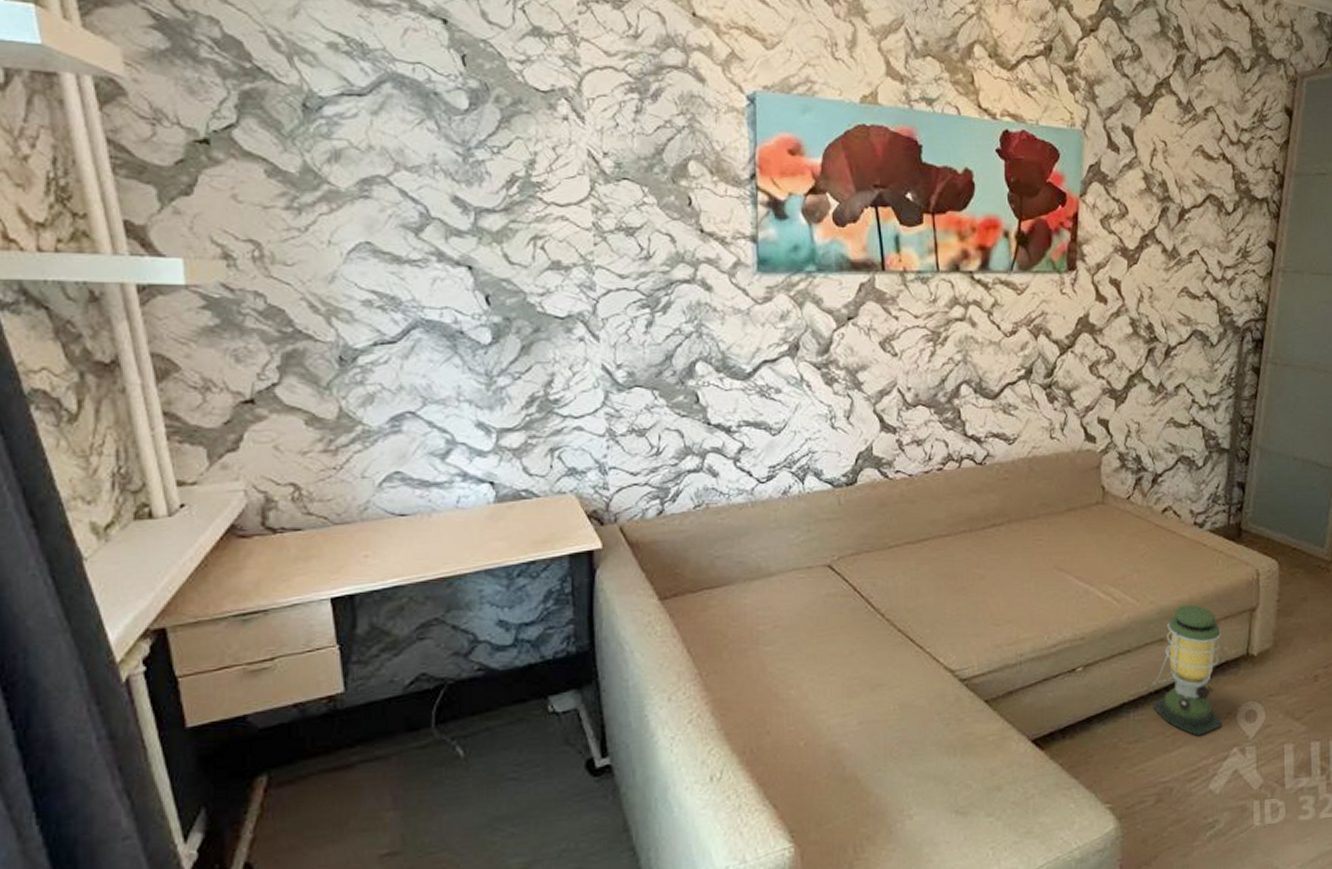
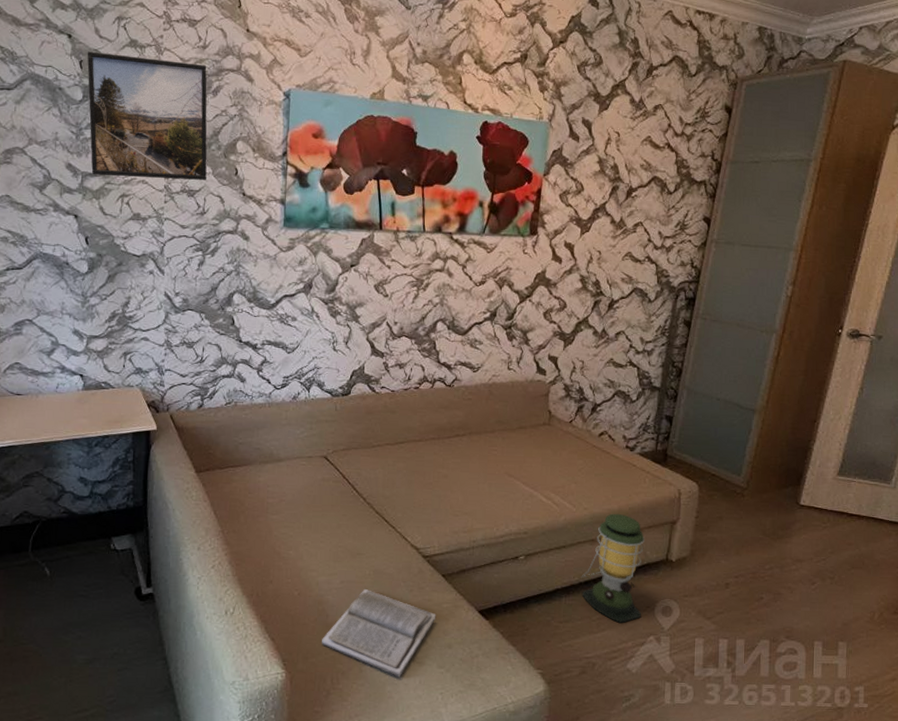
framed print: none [471,42,651,214] -> present [87,51,207,180]
book: none [839,728,981,835] -> present [322,588,436,678]

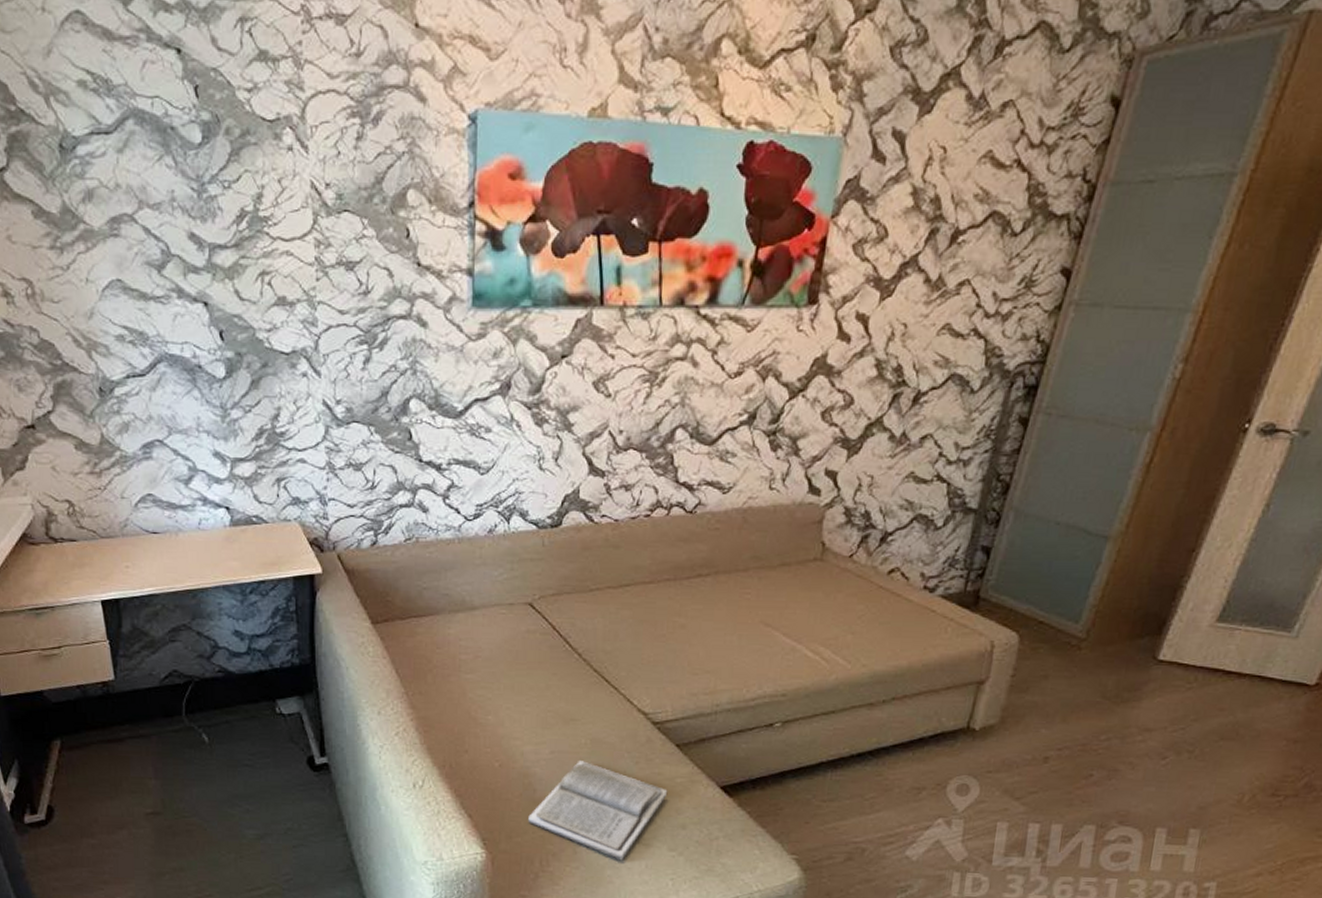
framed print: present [87,51,207,180] -> none [203,71,370,248]
lantern: present [581,513,644,623] -> none [852,671,940,803]

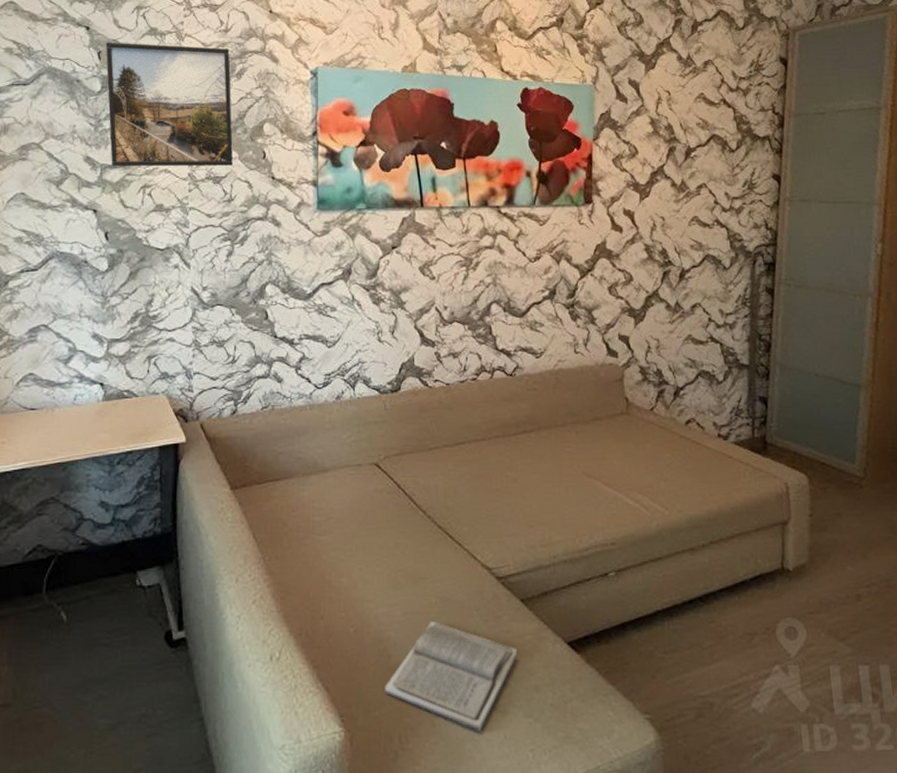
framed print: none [203,71,370,248] -> present [105,42,234,167]

